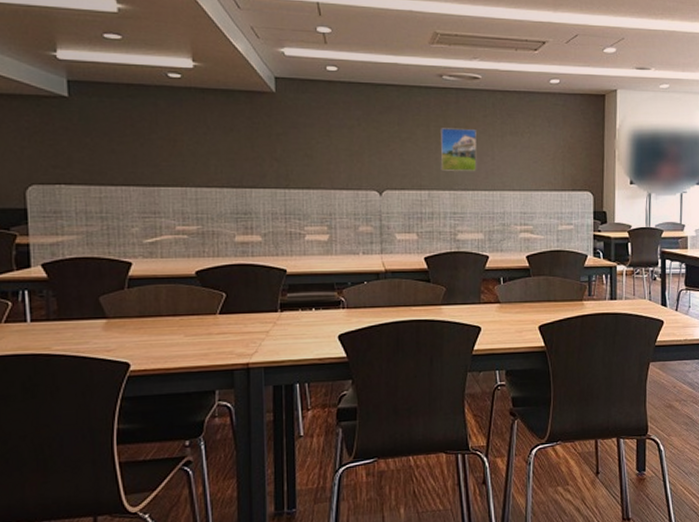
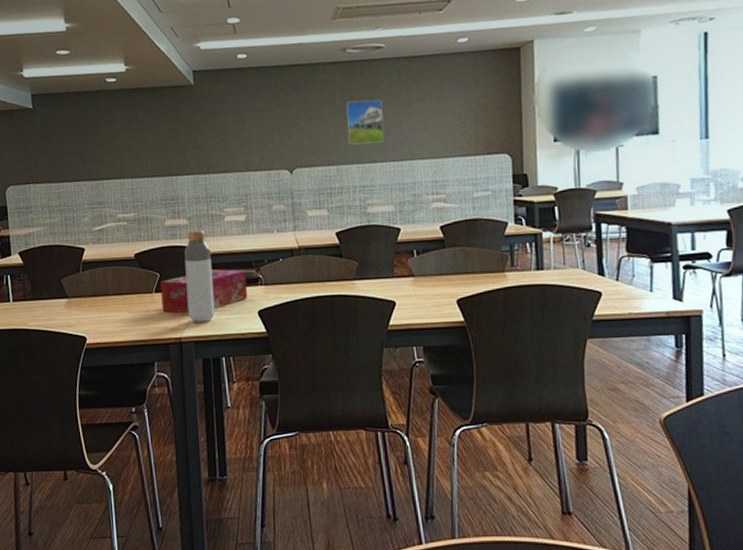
tissue box: none [226,291,328,337] -> present [160,269,248,314]
bottle: none [256,248,290,347] -> present [184,230,215,322]

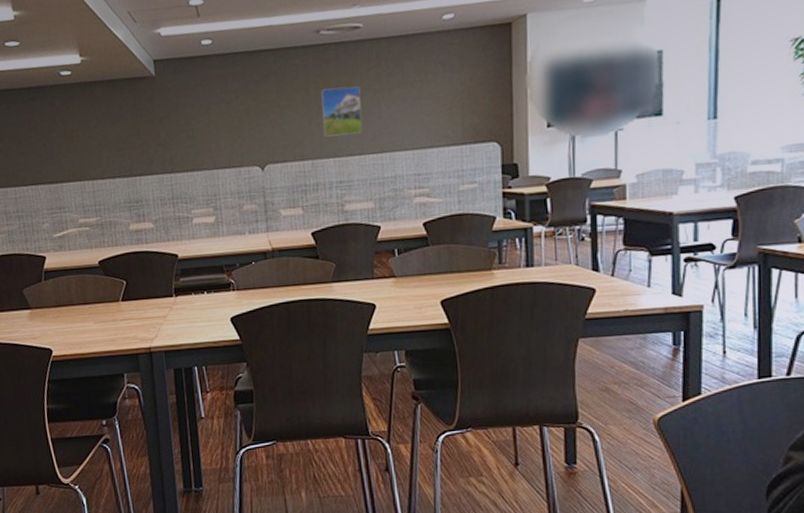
tissue box: present [160,269,248,314] -> none [127,274,220,322]
bottle: present [184,230,215,322] -> none [151,233,186,331]

